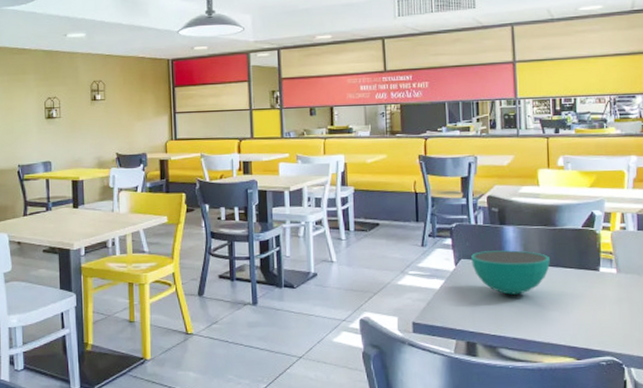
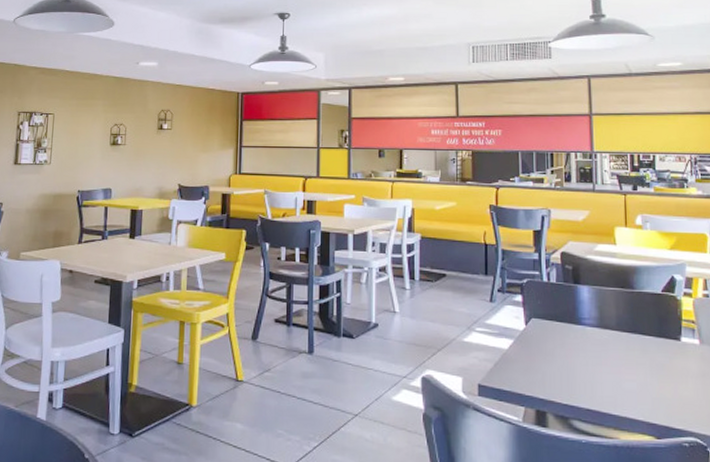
bowl: present [471,250,550,295] -> none [543,311,627,361]

